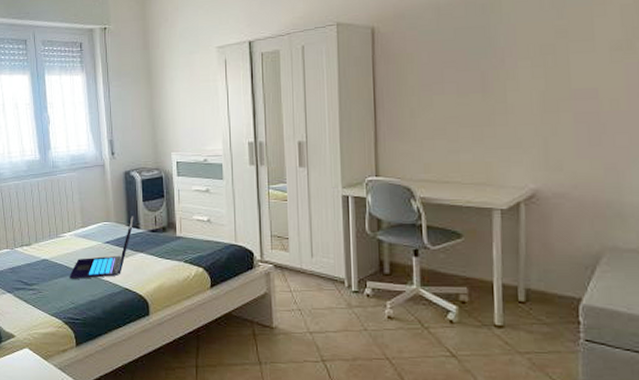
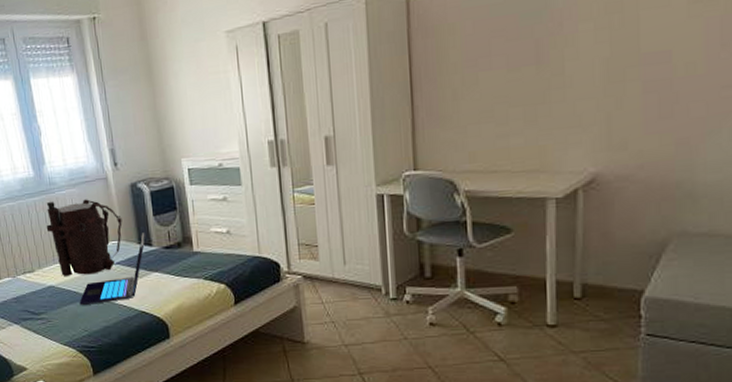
backpack: none [46,182,115,251] -> present [46,199,123,276]

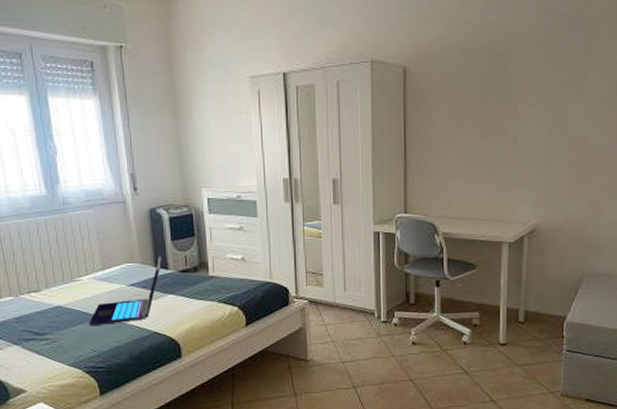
backpack: present [46,199,123,276] -> none [56,220,139,296]

